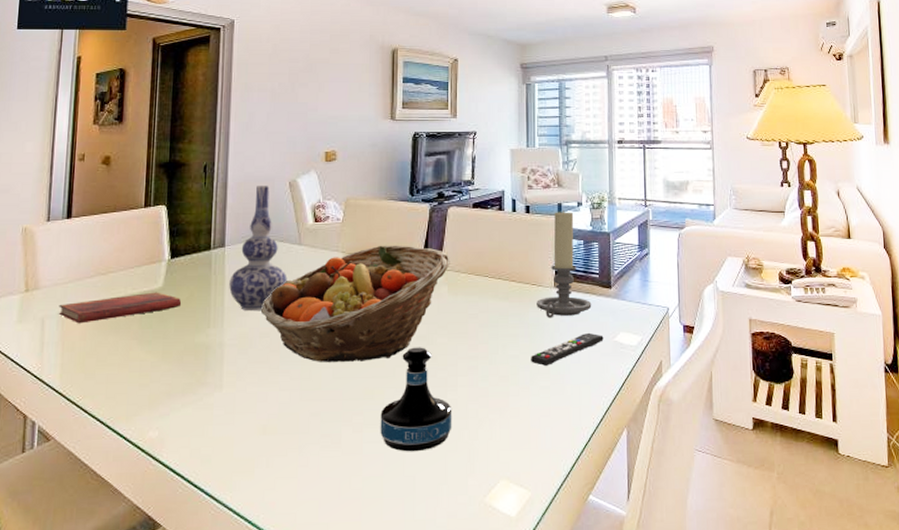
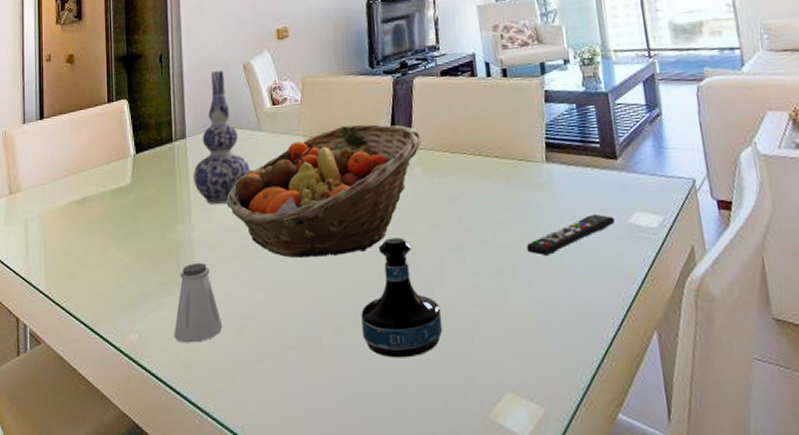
diary: present [58,292,182,324] -> none [39,188,150,224]
saltshaker: none [196,365,247,440] -> present [174,263,223,343]
candle holder: present [537,210,592,319] -> none [527,70,595,199]

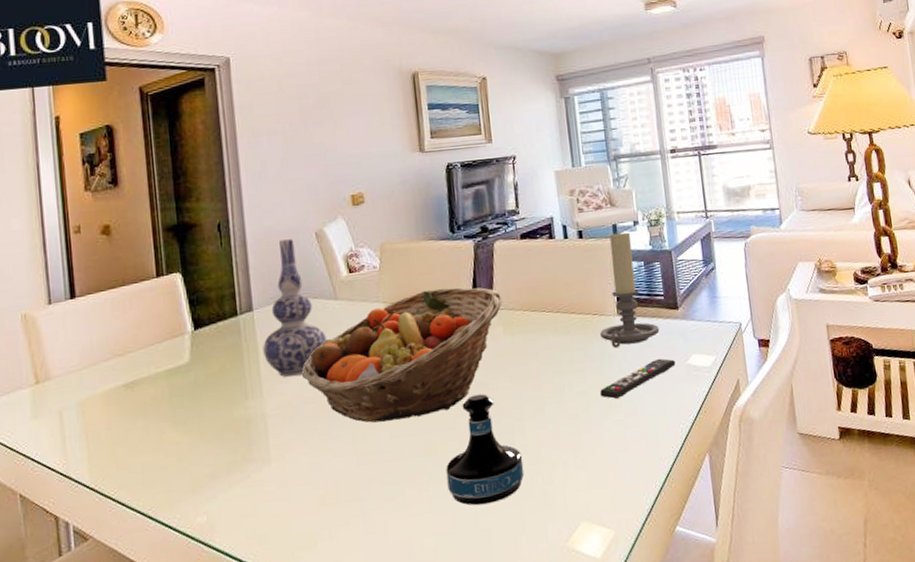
saltshaker: present [174,263,223,343] -> none [248,437,302,519]
candle holder: none [527,70,595,199] -> present [600,231,660,349]

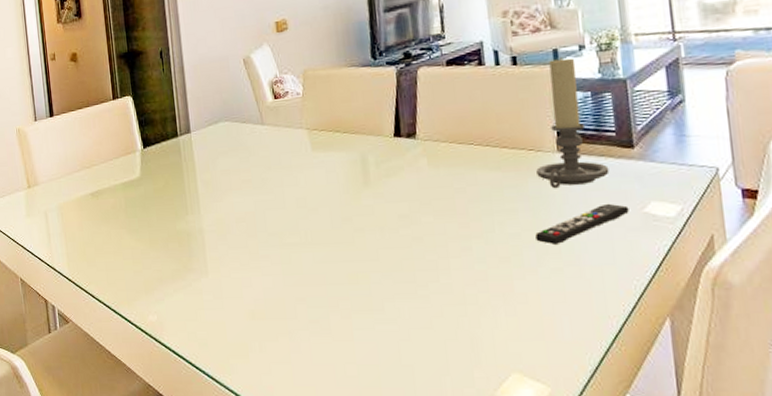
vase: present [263,238,327,377] -> none [199,64,255,196]
fruit basket: present [302,287,503,423] -> none [234,116,427,246]
tequila bottle: present [446,394,525,506] -> none [368,227,449,340]

